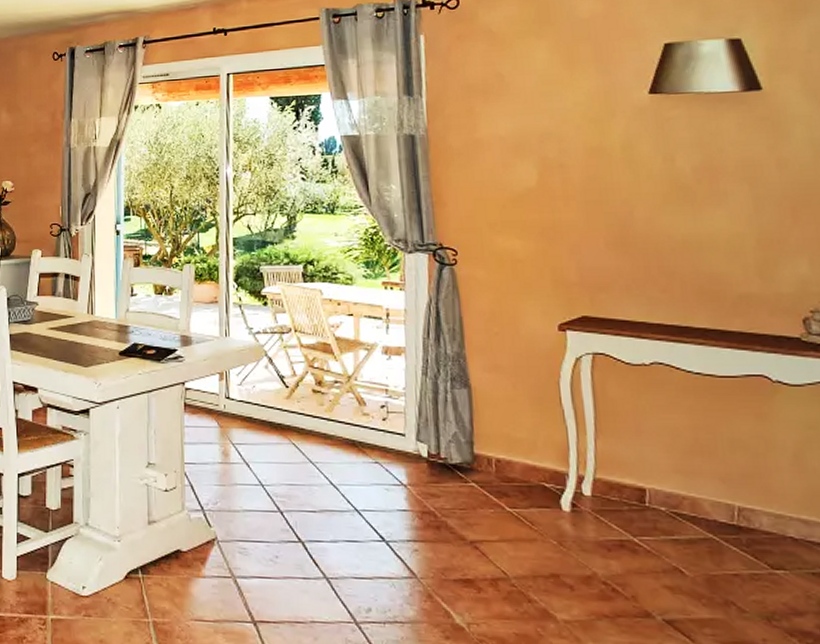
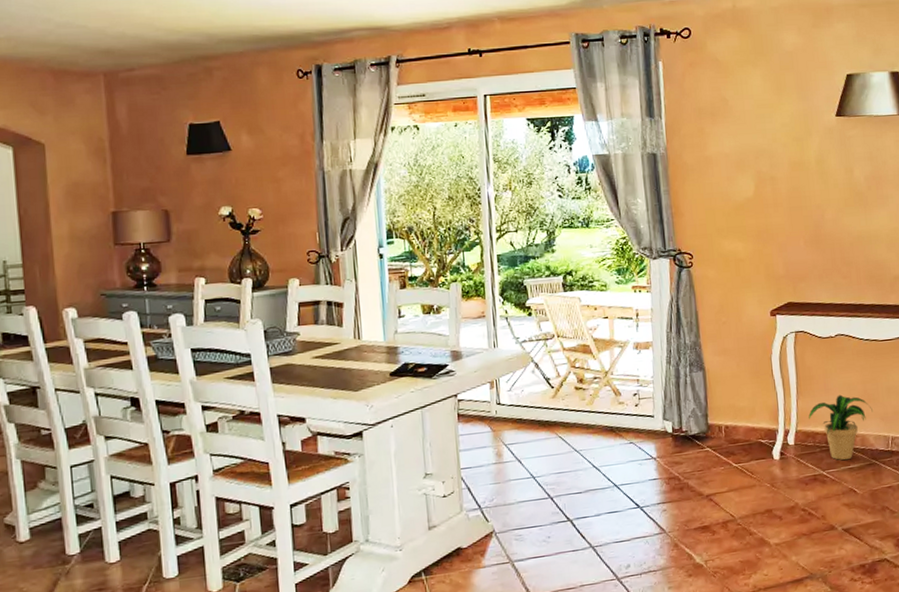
potted plant: none [612,440,708,528] -> present [808,394,873,461]

